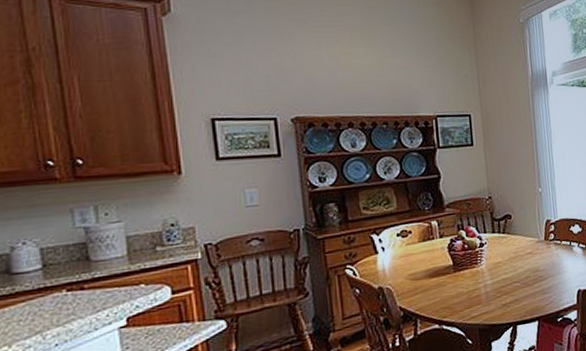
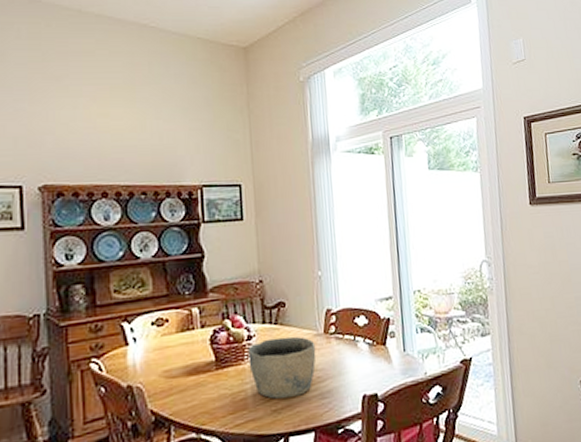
bowl: none [480,243,539,295] -> present [248,336,317,399]

